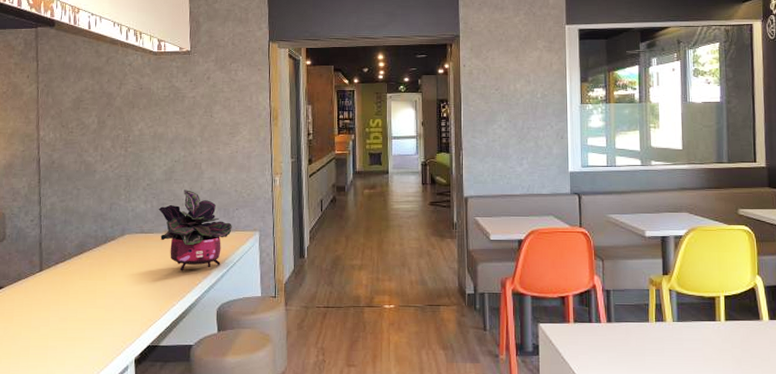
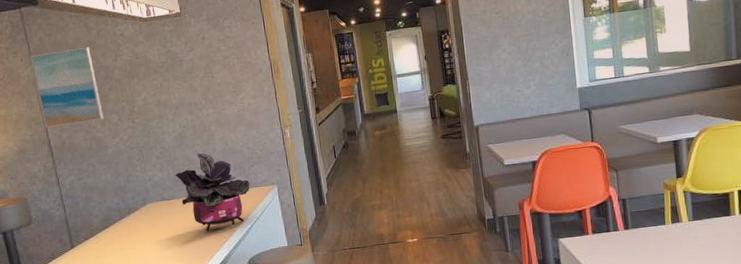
wall art: none [36,72,98,146] -> present [30,46,104,129]

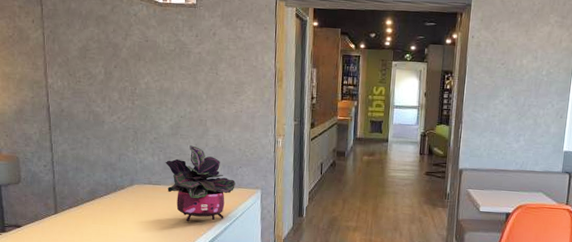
wall art: present [30,46,104,129] -> none [42,18,105,96]

